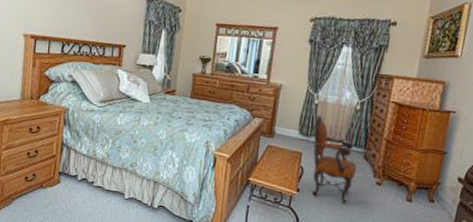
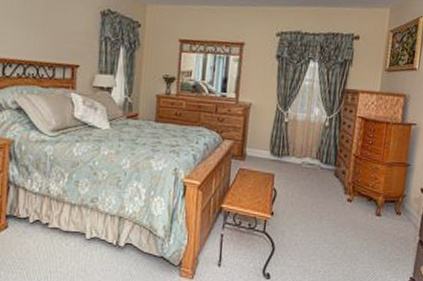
armchair: present [312,114,357,204] -> none [284,133,329,224]

